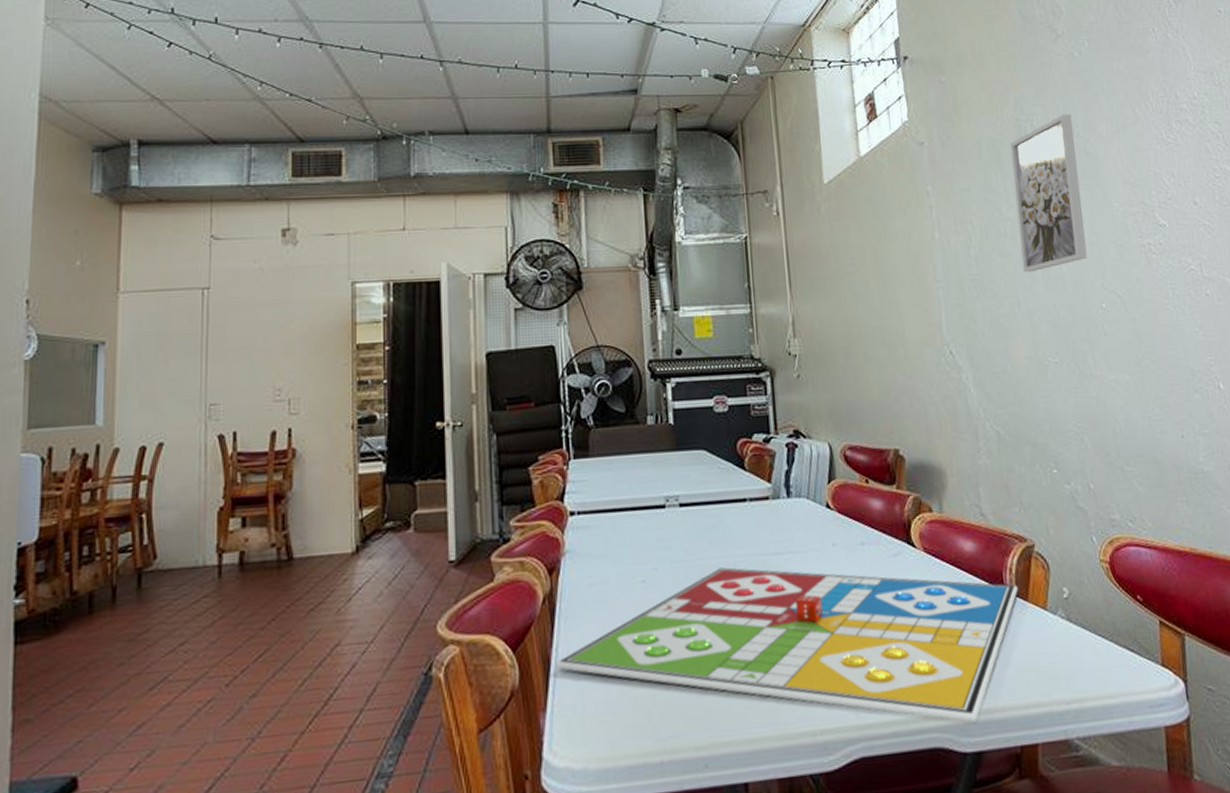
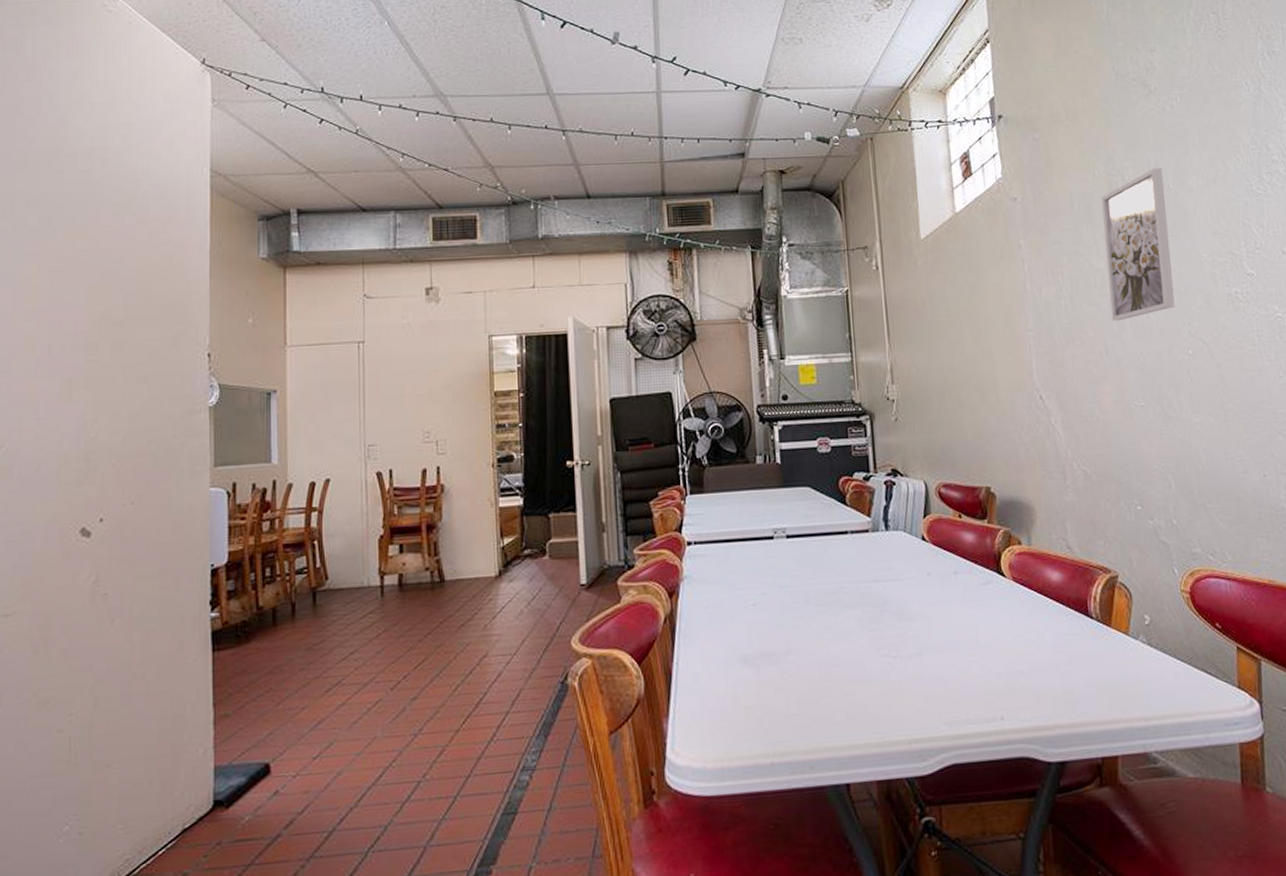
gameboard: present [555,567,1018,723] -> none [676,593,1102,735]

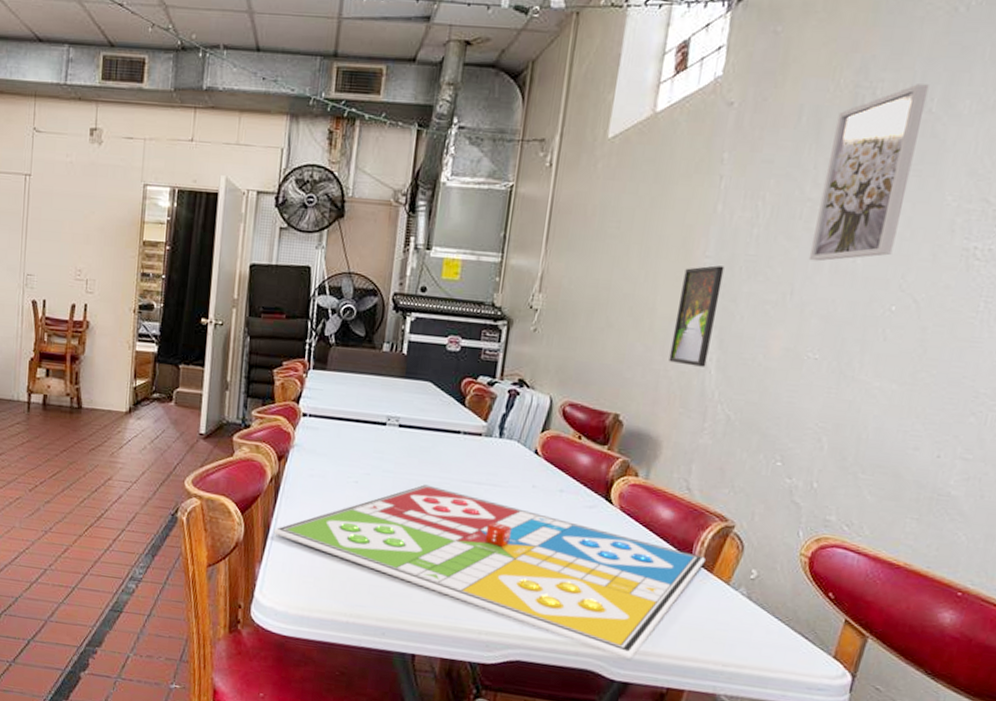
gameboard: none [676,593,1102,735] -> present [273,484,705,659]
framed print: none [1014,336,1054,430] -> present [668,265,725,367]

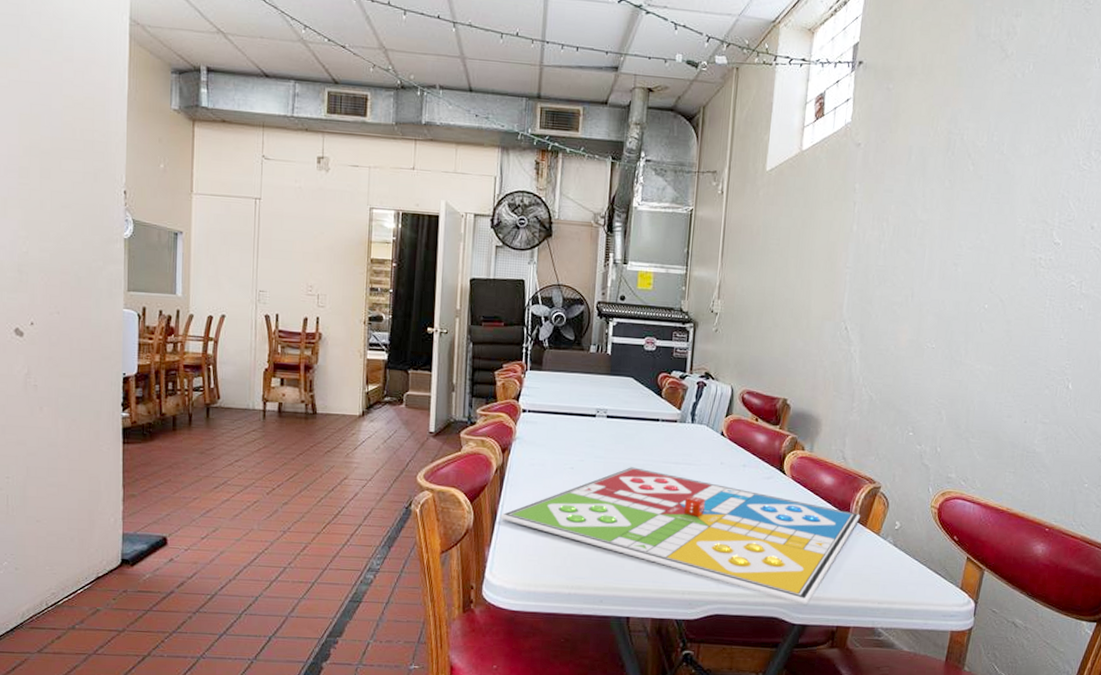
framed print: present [668,265,725,367] -> none [823,274,861,357]
wall art: present [808,84,929,262] -> none [923,132,1000,270]

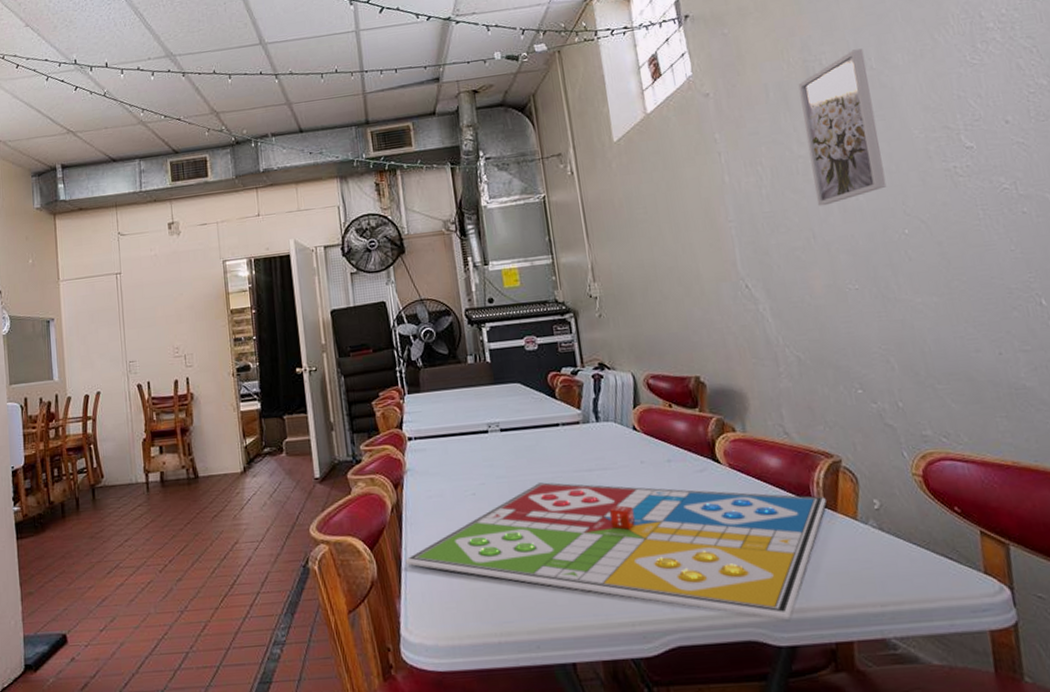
wall art: none [923,132,1000,270] -> present [798,48,887,206]

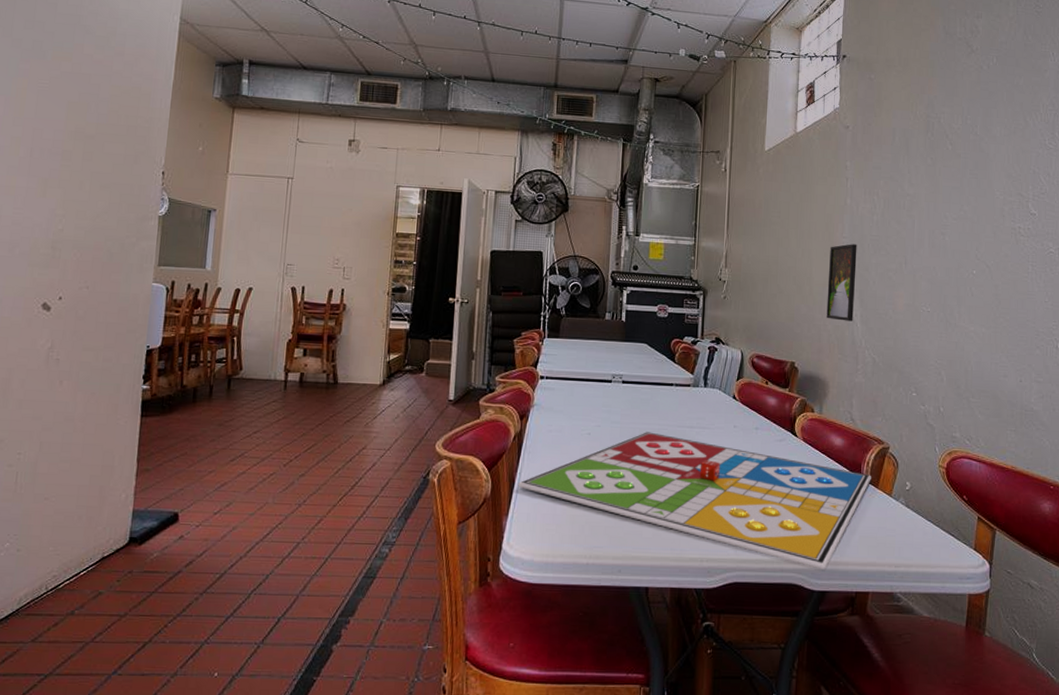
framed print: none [715,226,762,319] -> present [826,244,857,321]
wall art: present [798,48,887,206] -> none [913,115,973,239]

